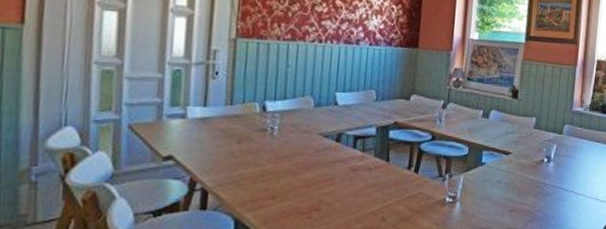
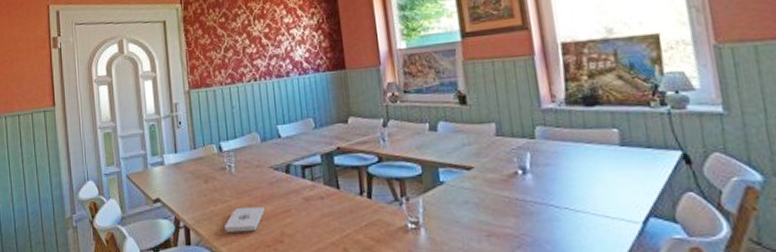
notepad: none [253,172,305,198] -> present [224,206,265,232]

